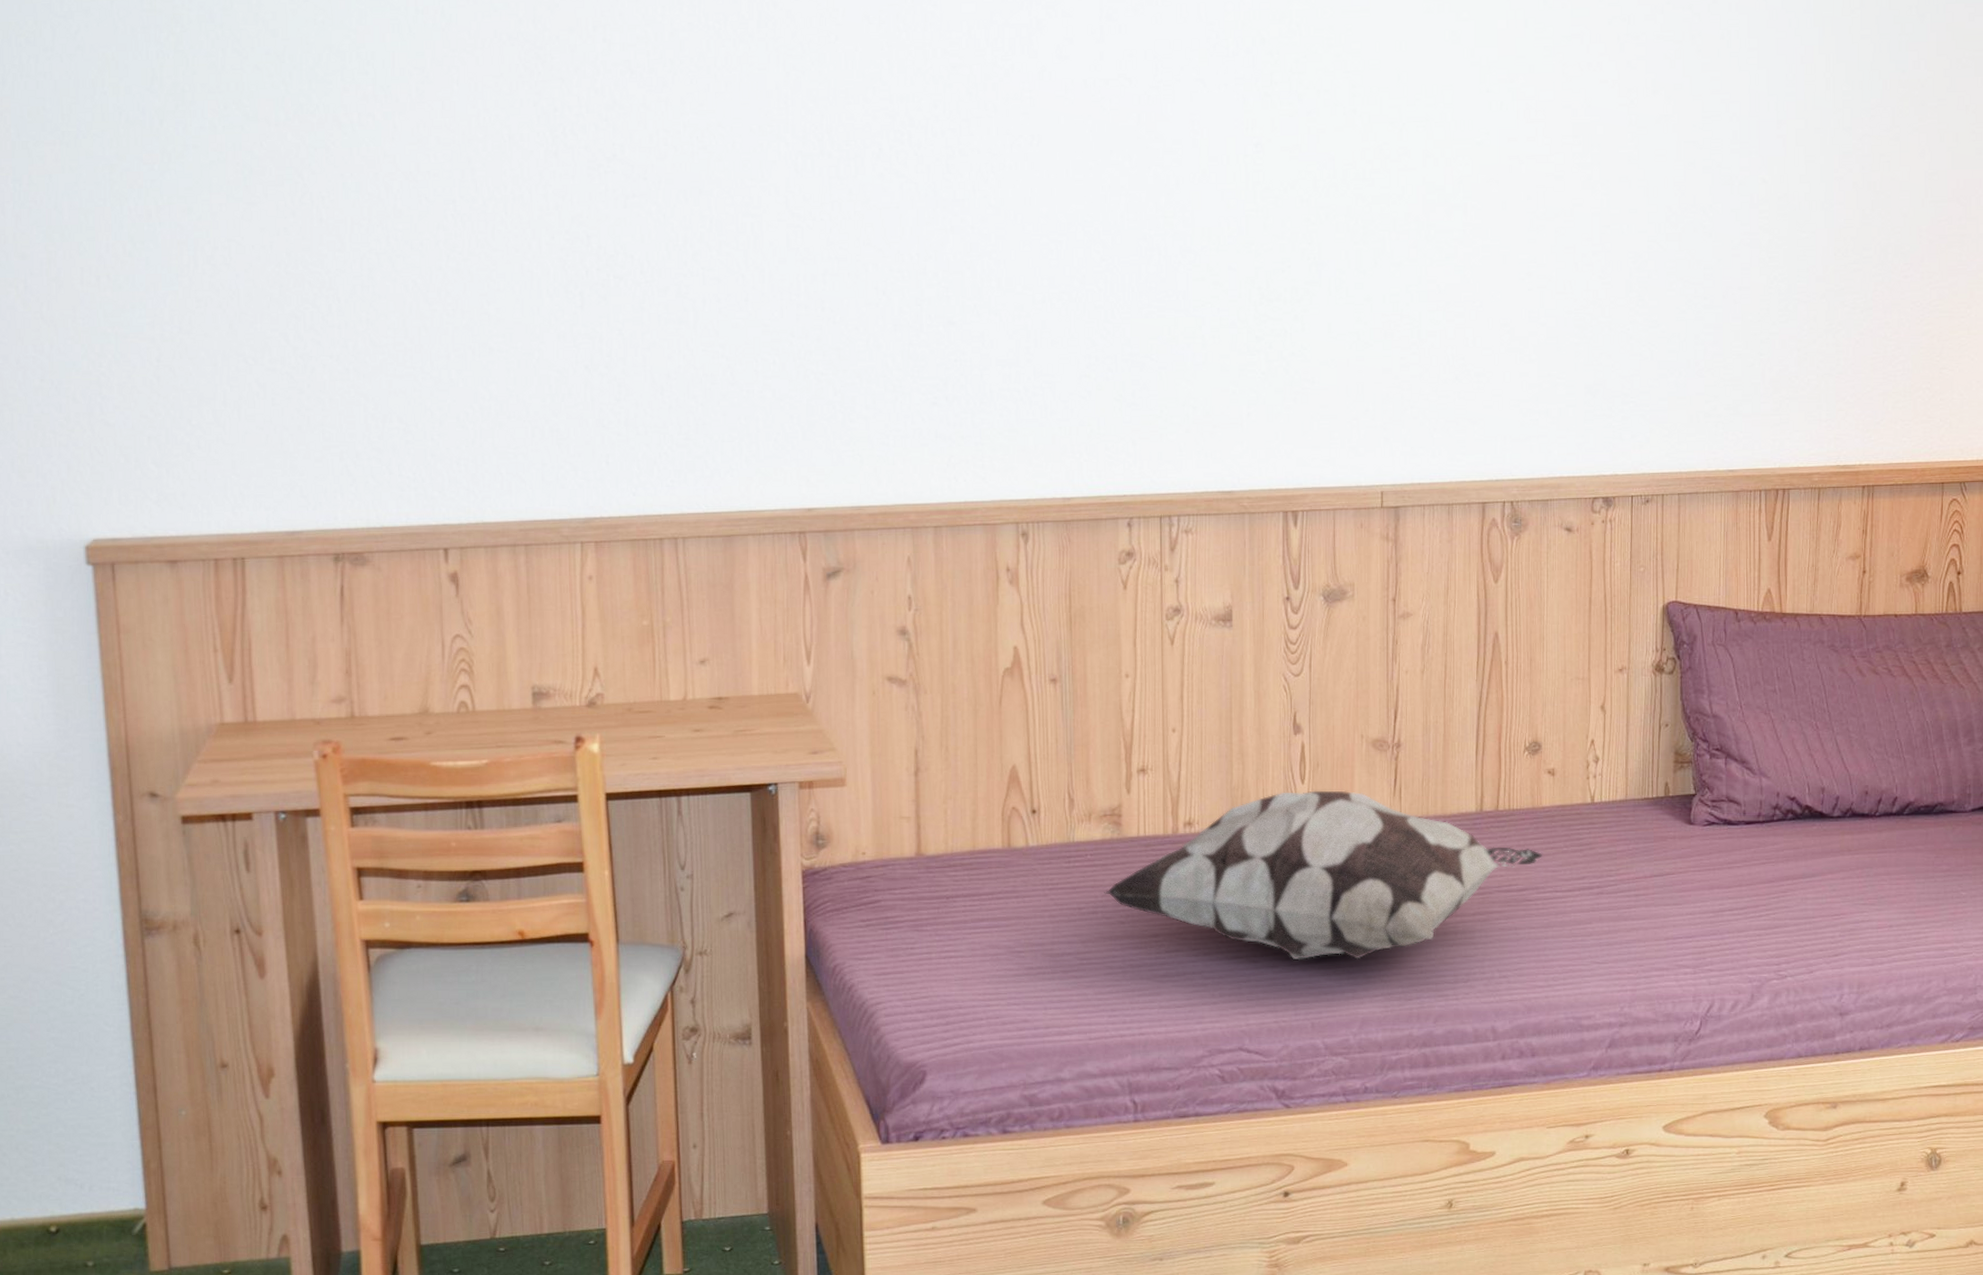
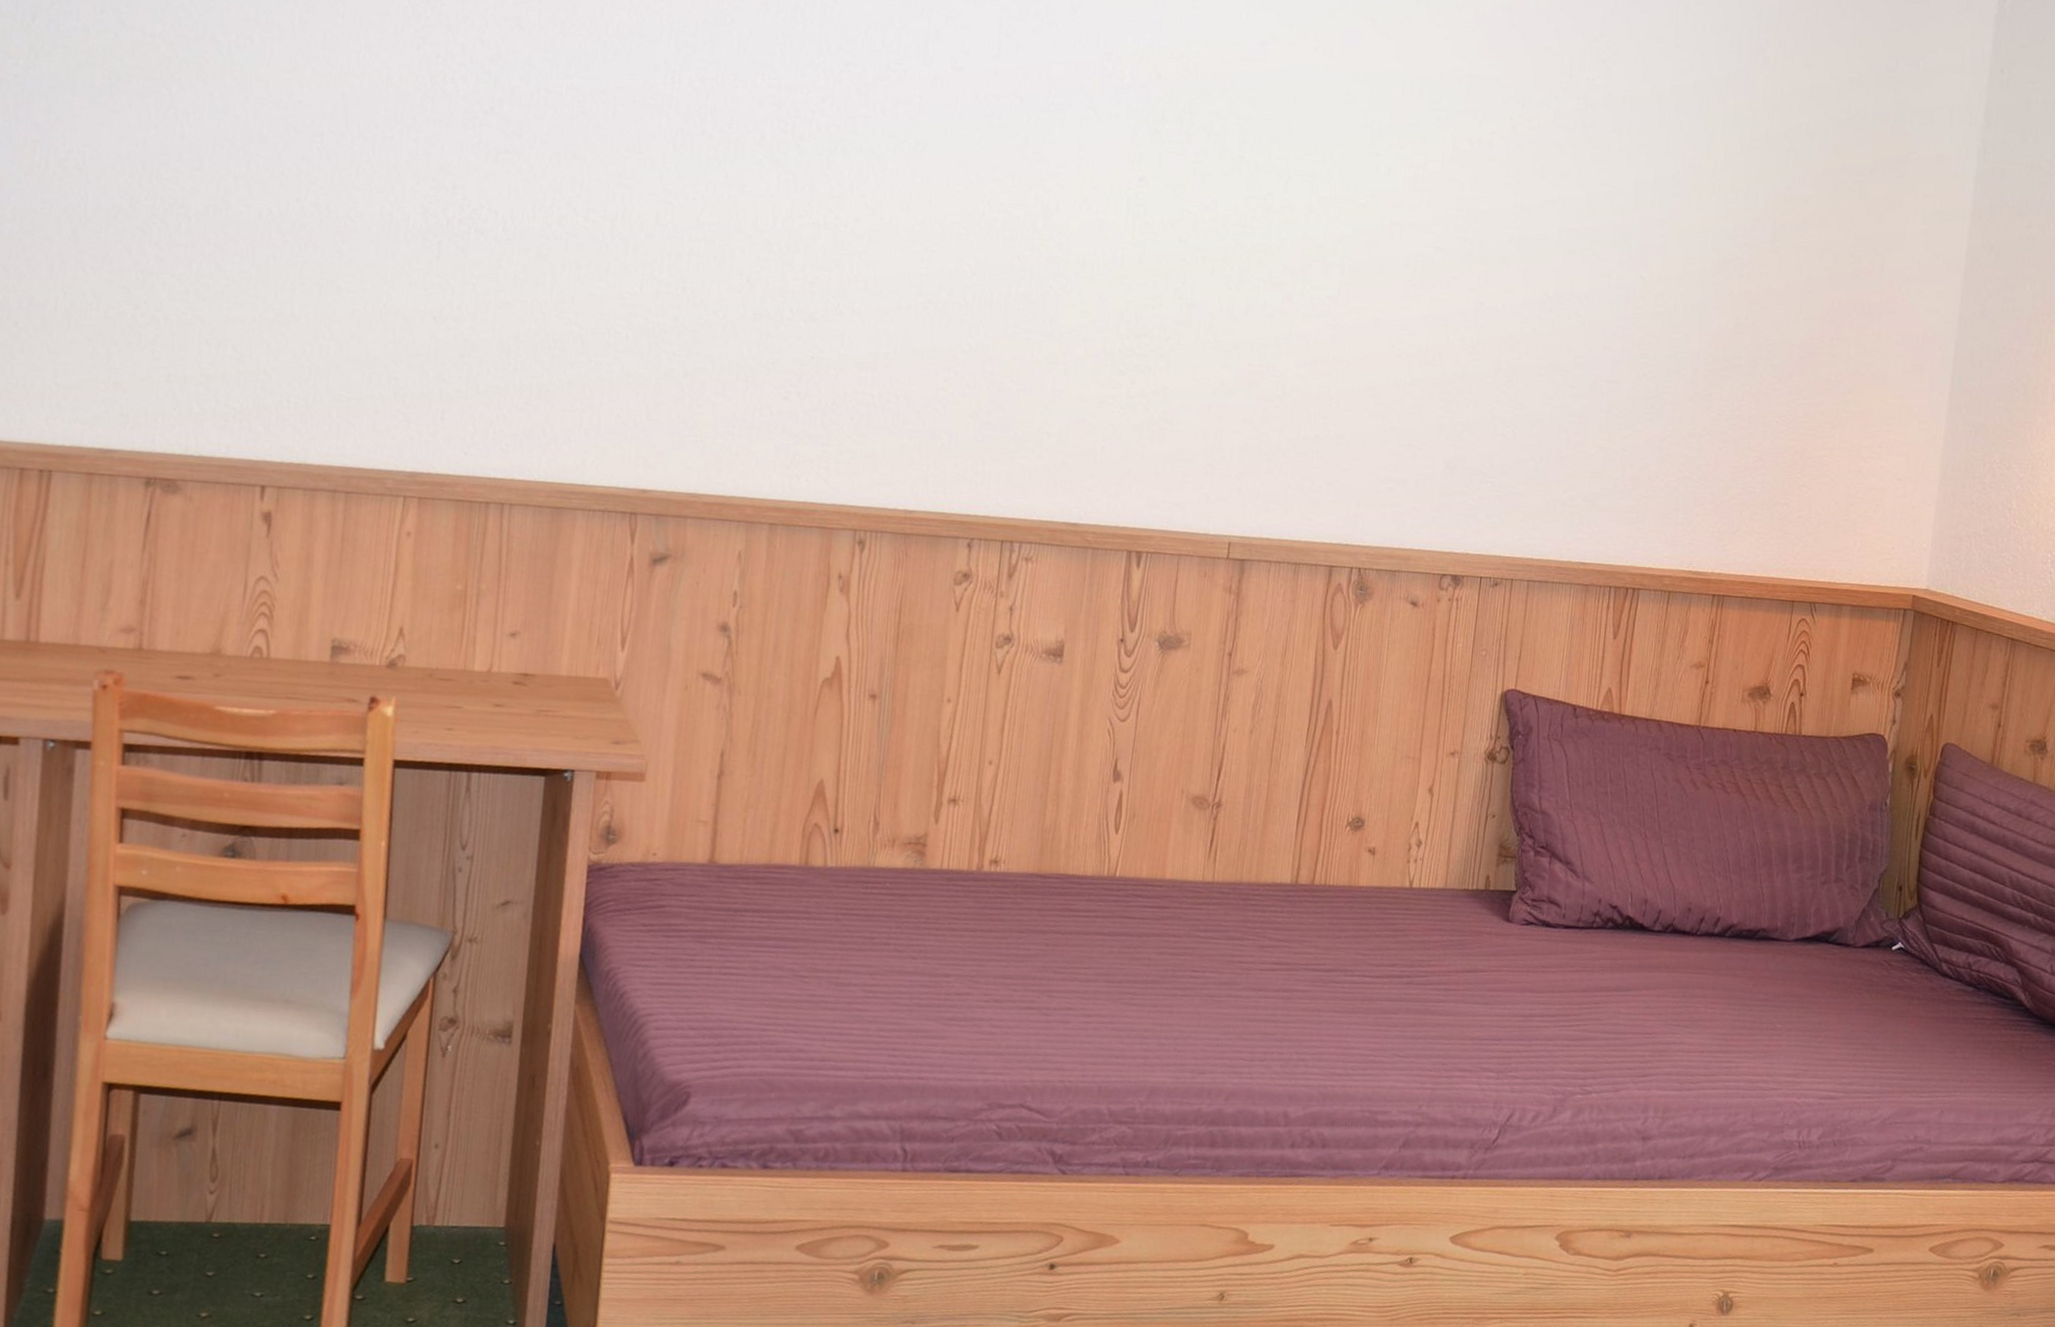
decorative pillow: present [1104,790,1542,961] -> none [898,839,1354,1025]

